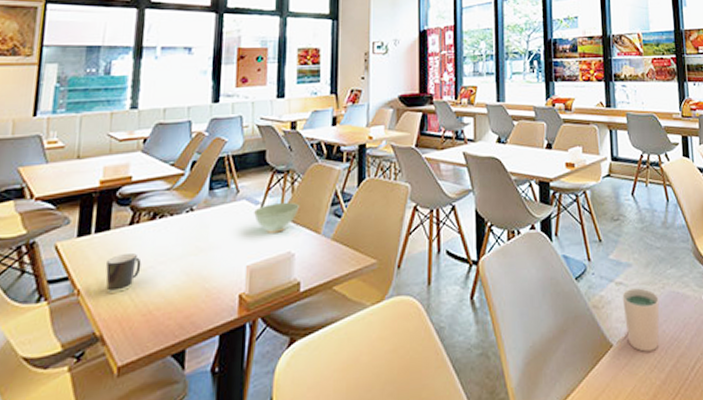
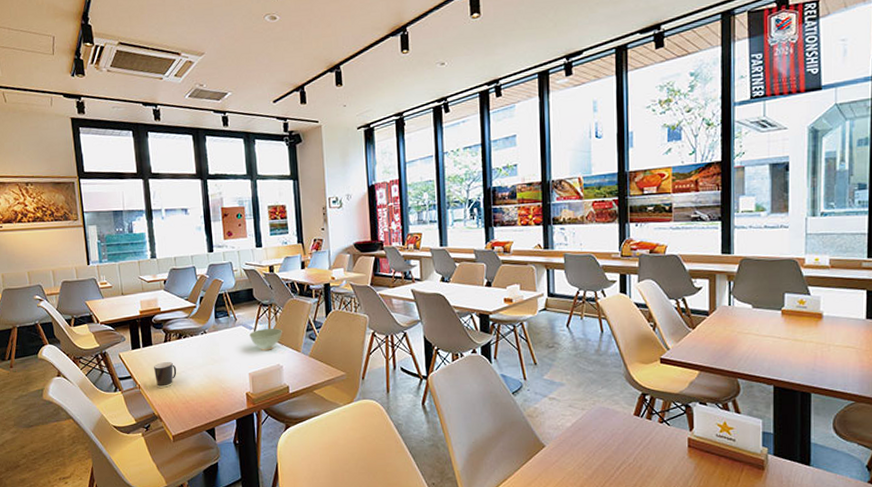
cup: present [622,288,660,352] -> none [555,403,590,453]

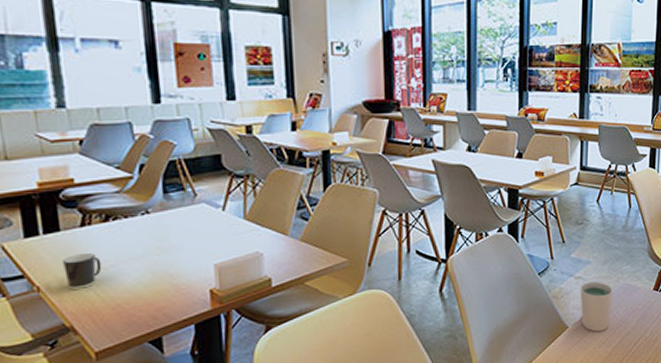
bowl: present [249,328,282,350] -> none [216,205,263,235]
cup: none [555,403,590,453] -> present [580,281,613,332]

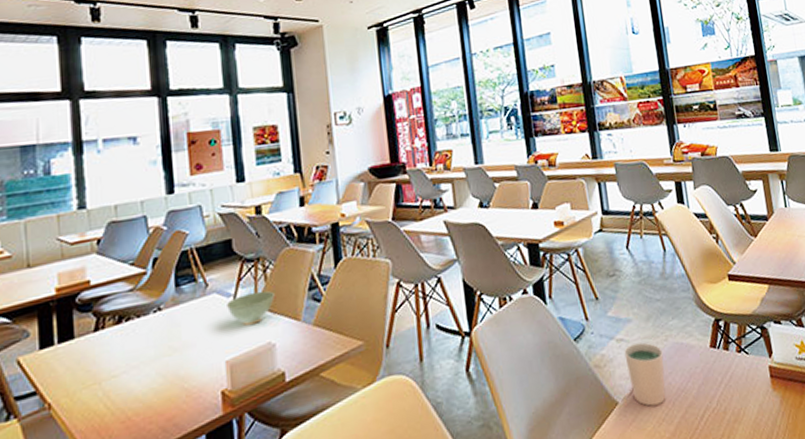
mug: present [63,253,102,289] -> none [75,360,113,404]
bowl: none [216,205,263,235] -> present [227,291,275,325]

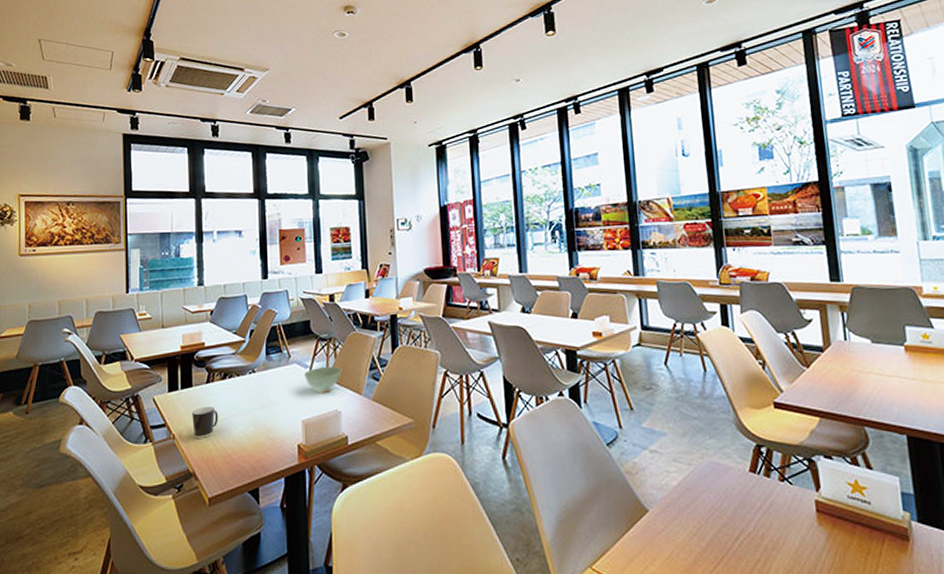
mug: none [75,360,113,404] -> present [192,407,219,438]
cup: present [624,342,666,406] -> none [657,457,699,519]

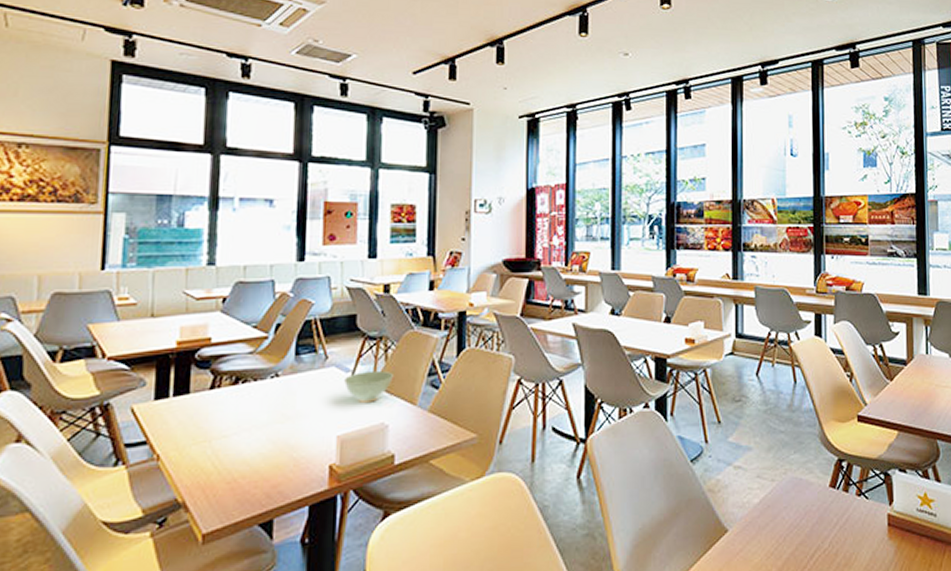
mug: present [192,407,219,438] -> none [186,419,224,459]

